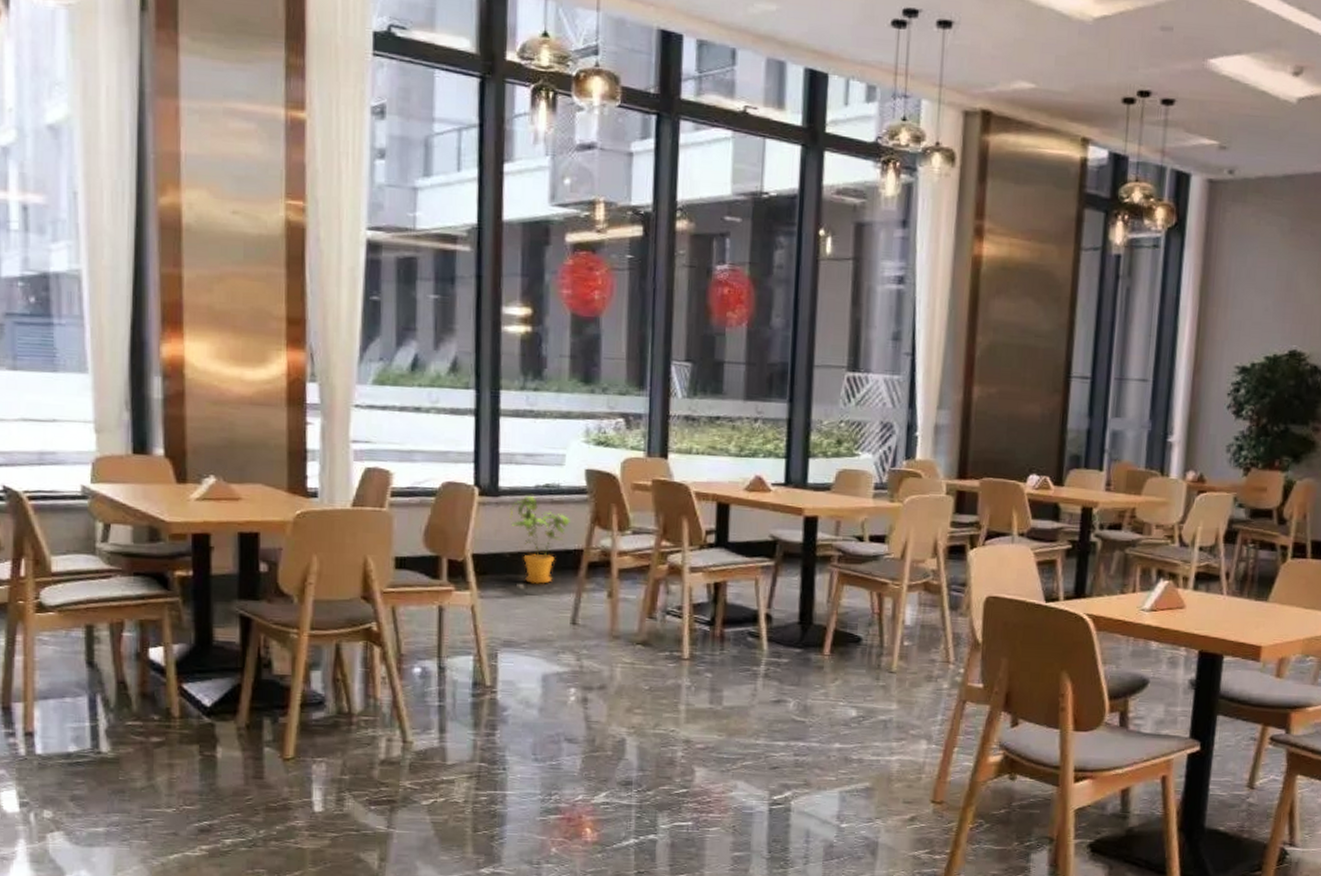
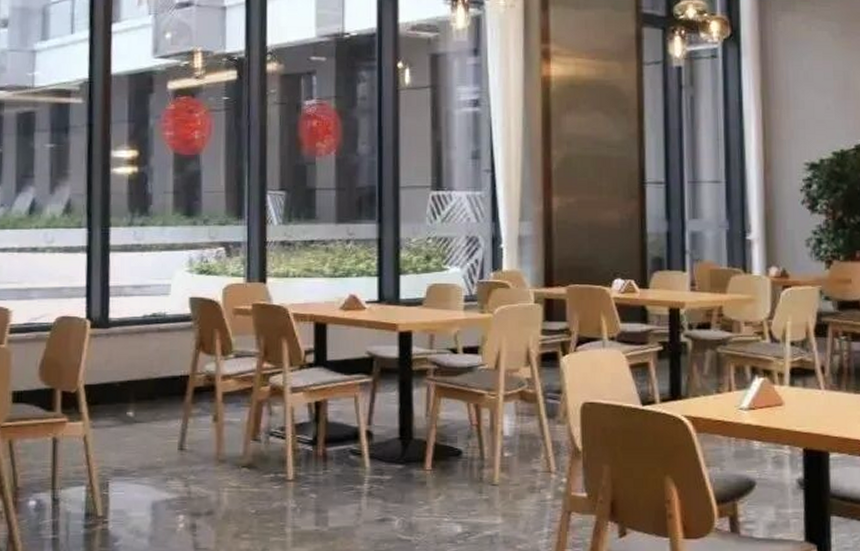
house plant: present [510,496,570,584] -> none [119,326,176,411]

